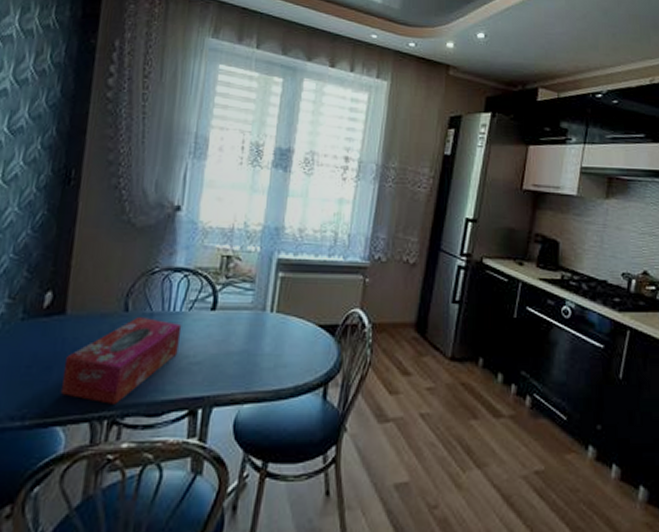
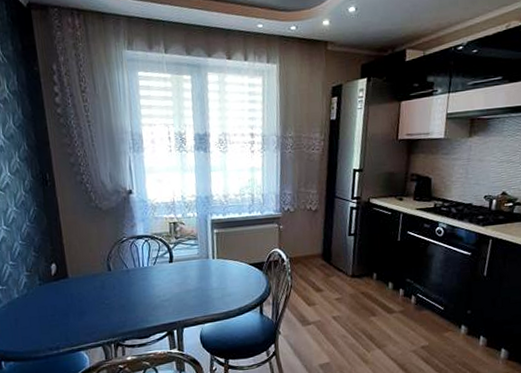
tissue box: present [61,317,182,404] -> none [76,273,152,334]

